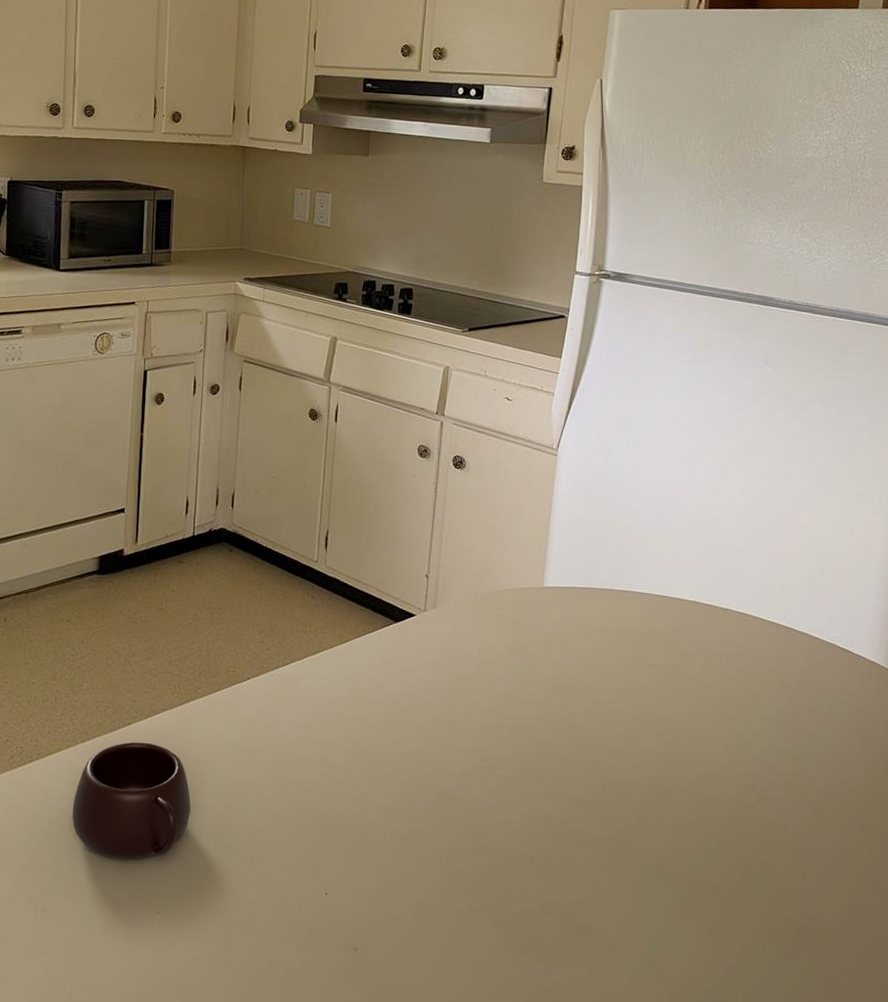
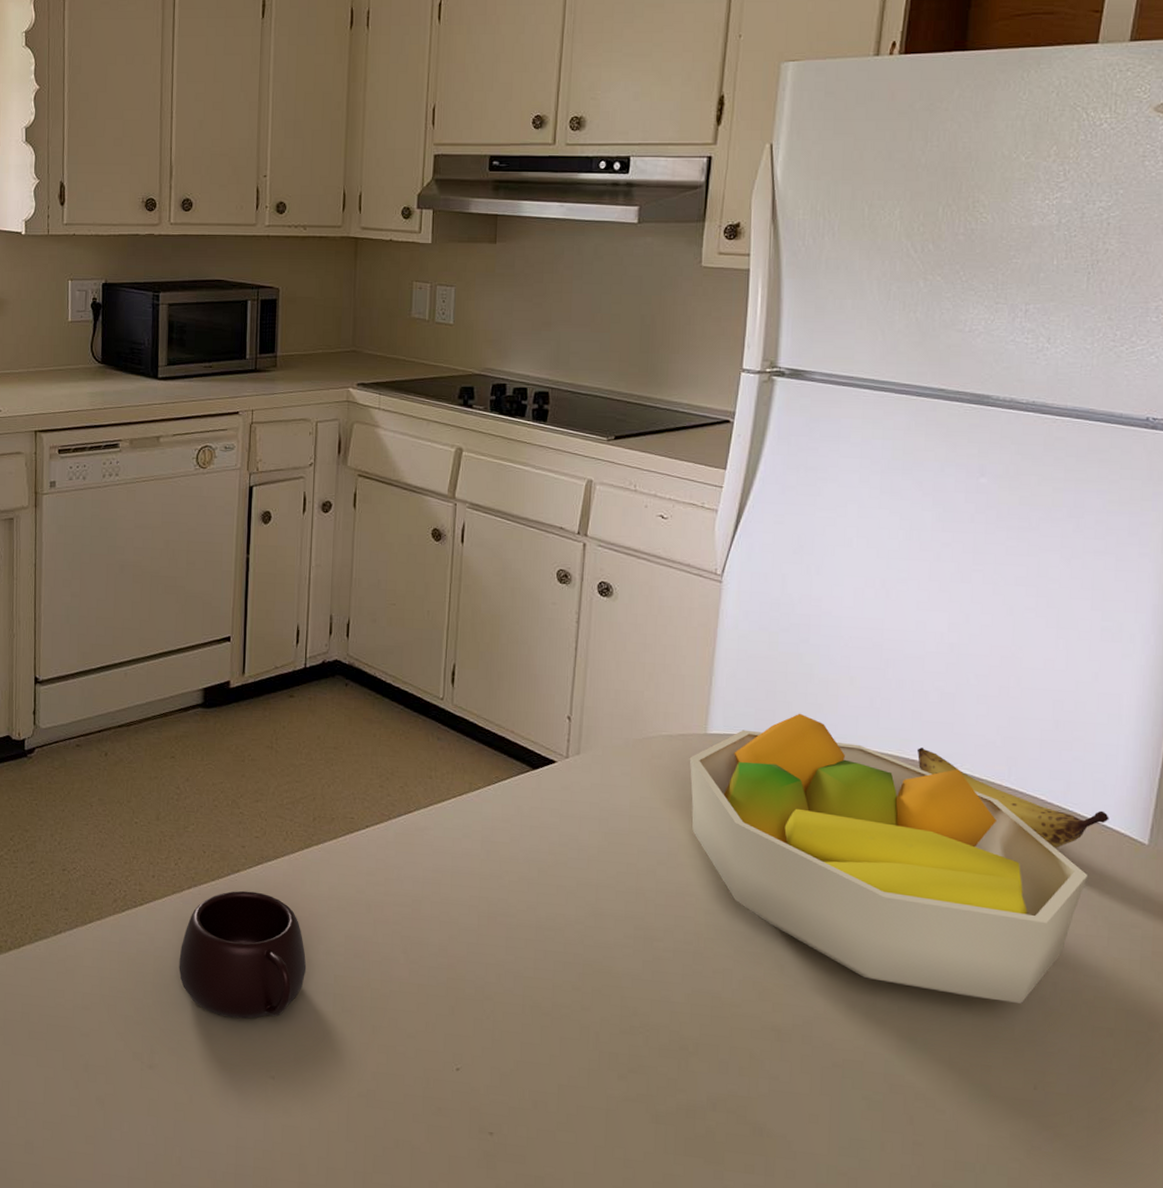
fruit bowl: none [528,567,846,807] -> present [689,713,1088,1004]
banana: none [713,594,862,676] -> present [916,747,1109,848]

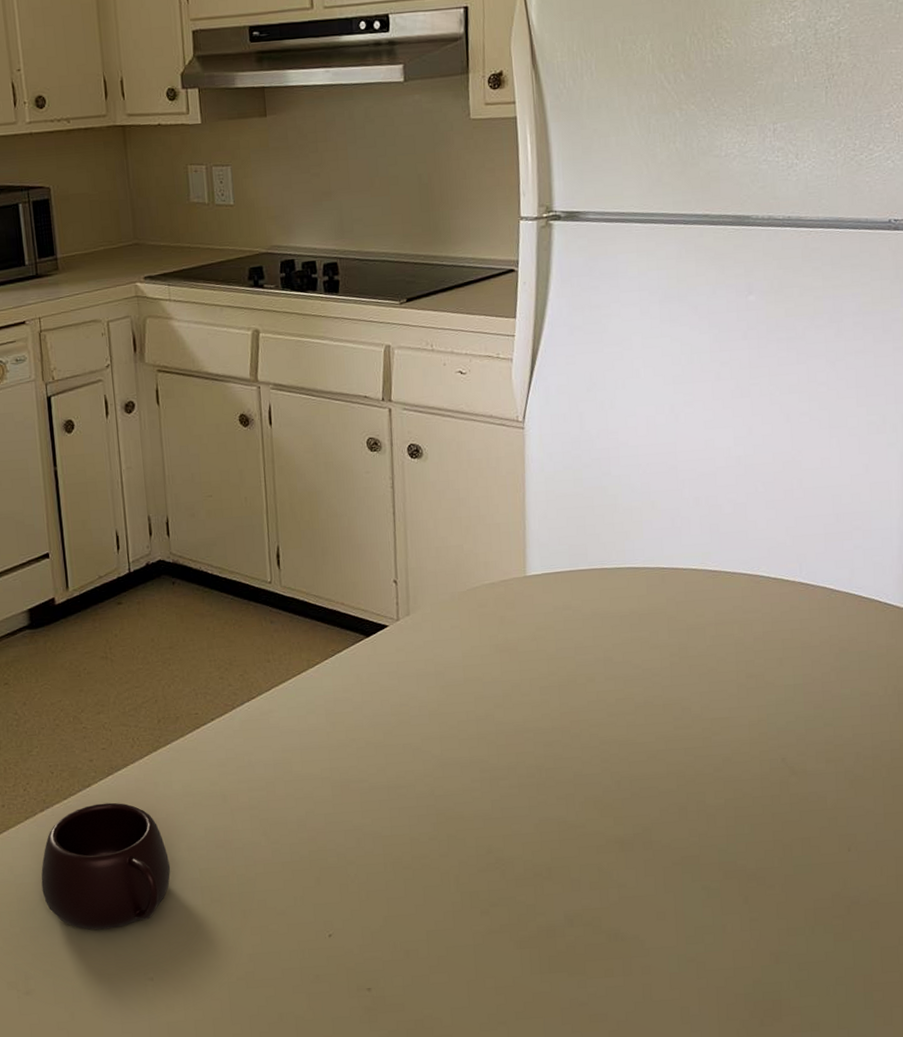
fruit bowl: present [689,713,1088,1004] -> none [512,543,877,780]
banana: present [916,747,1109,848] -> none [717,558,890,631]

